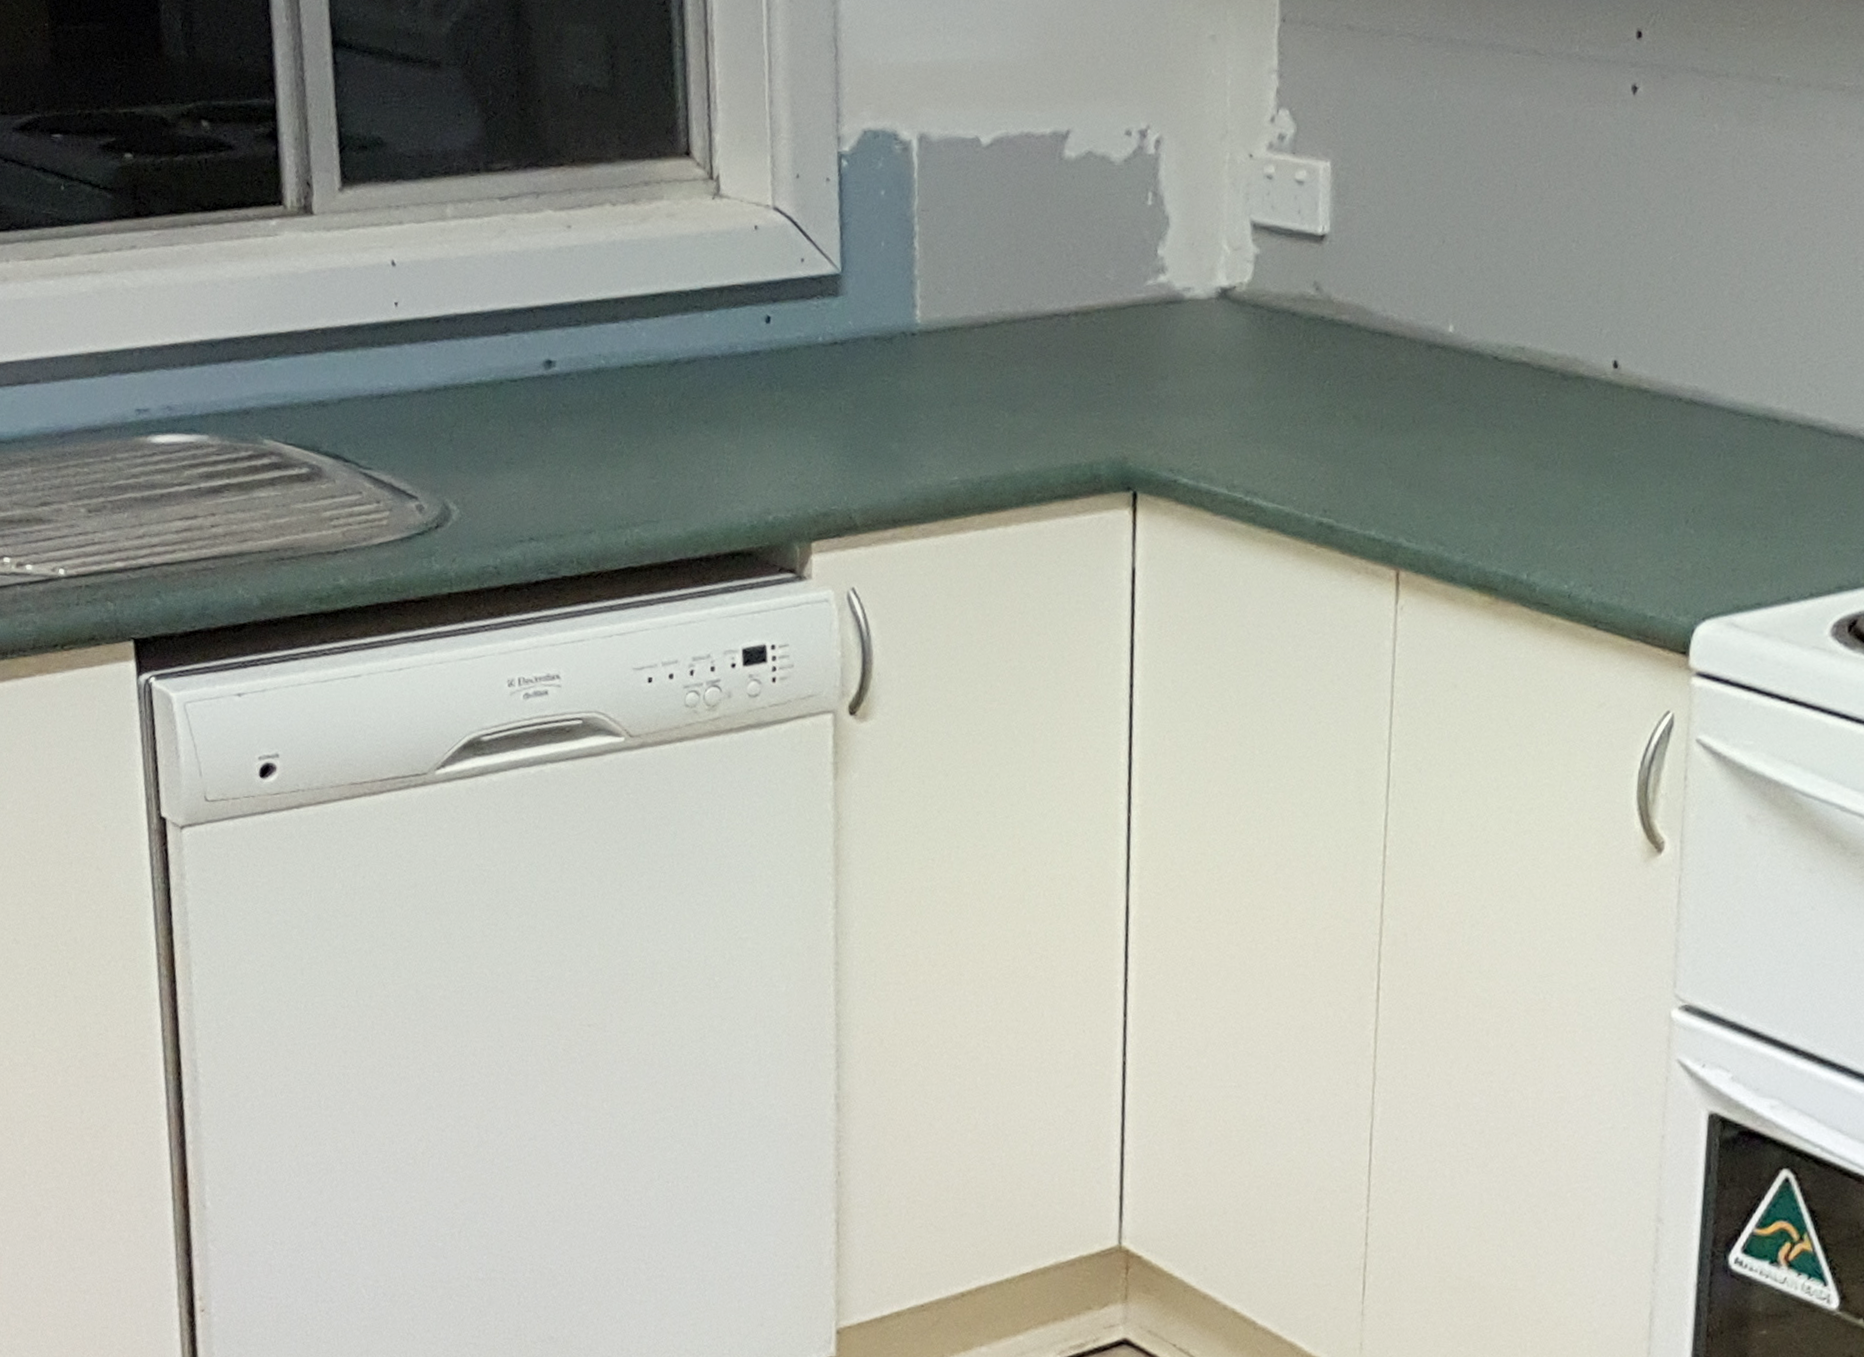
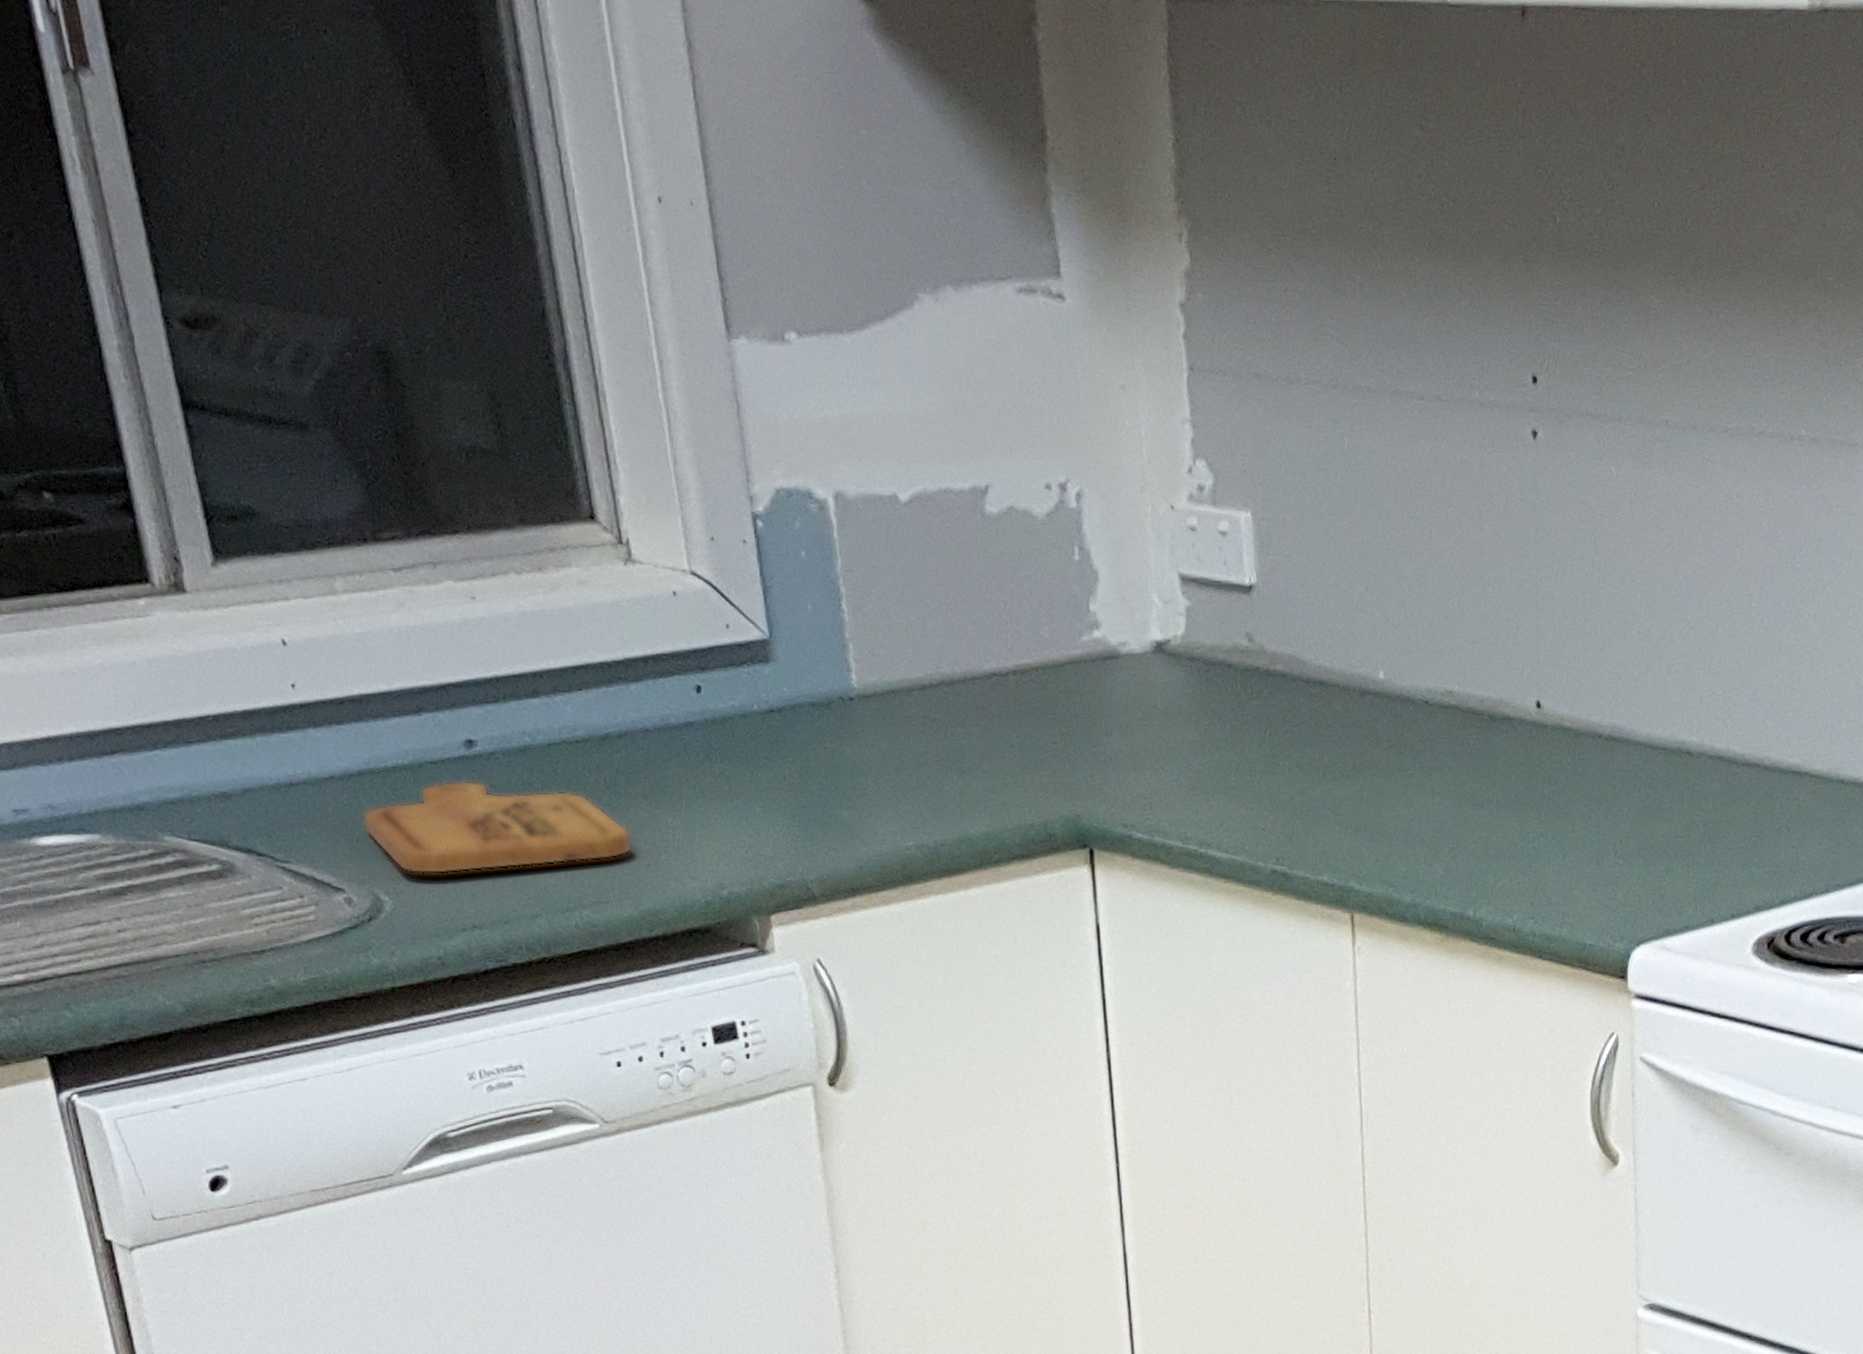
cutting board: none [442,398,689,487] -> present [362,780,633,874]

